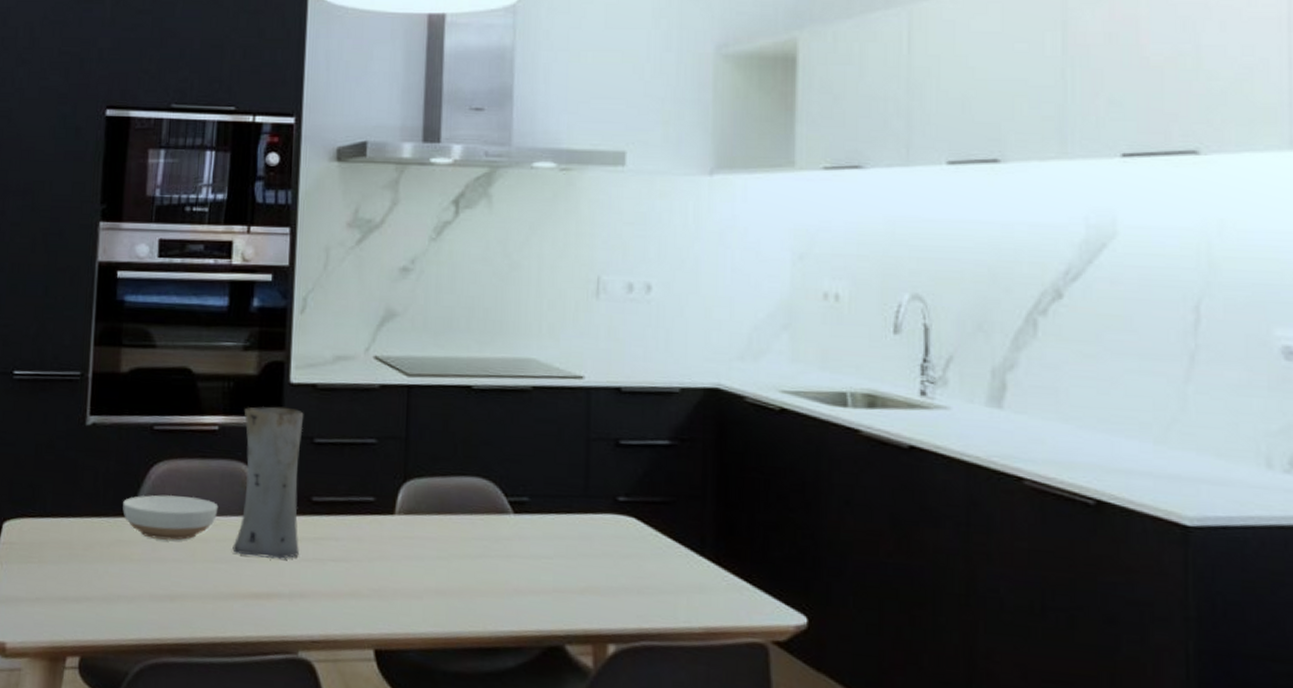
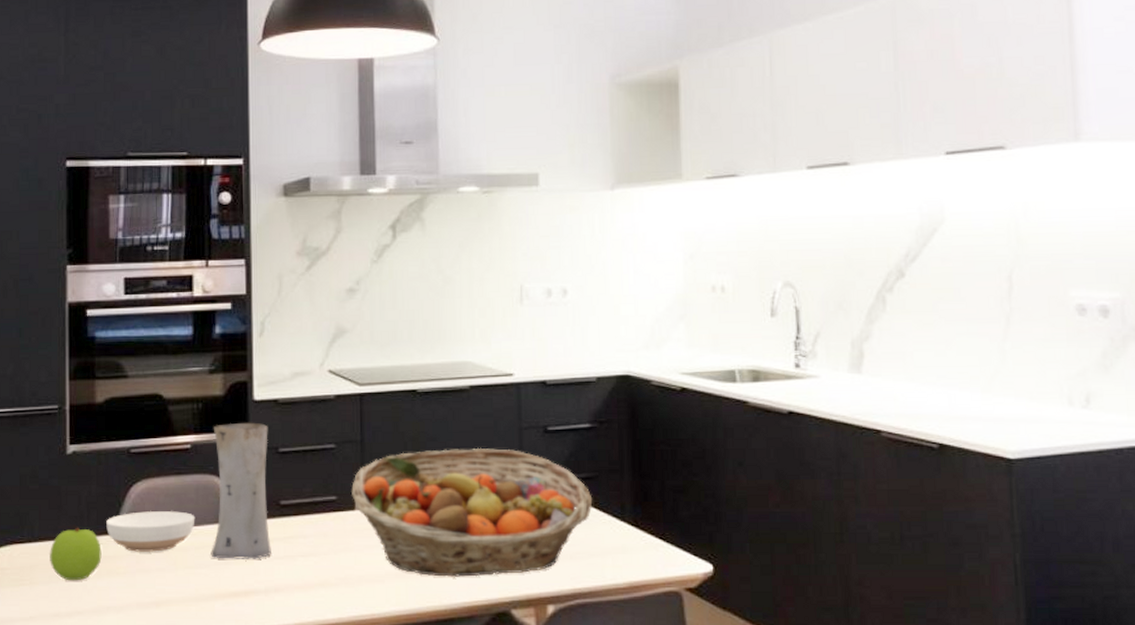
apple: none [61,506,116,564] -> present [50,528,102,581]
fruit basket: none [392,454,668,605] -> present [351,447,593,577]

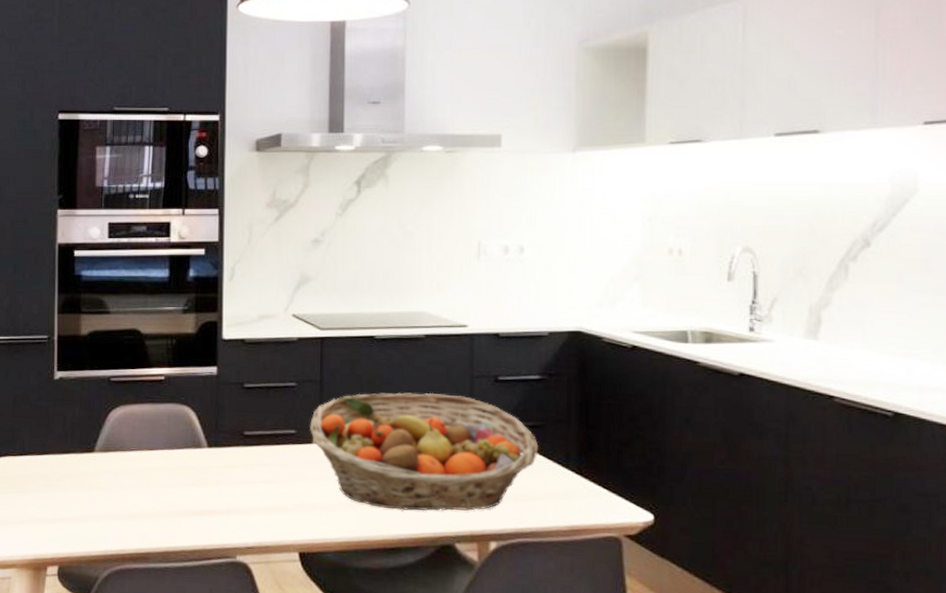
apple: present [50,528,102,581] -> none [38,445,83,492]
bowl: present [106,511,195,552] -> none [88,434,167,471]
vase: present [211,422,271,559] -> none [180,358,235,483]

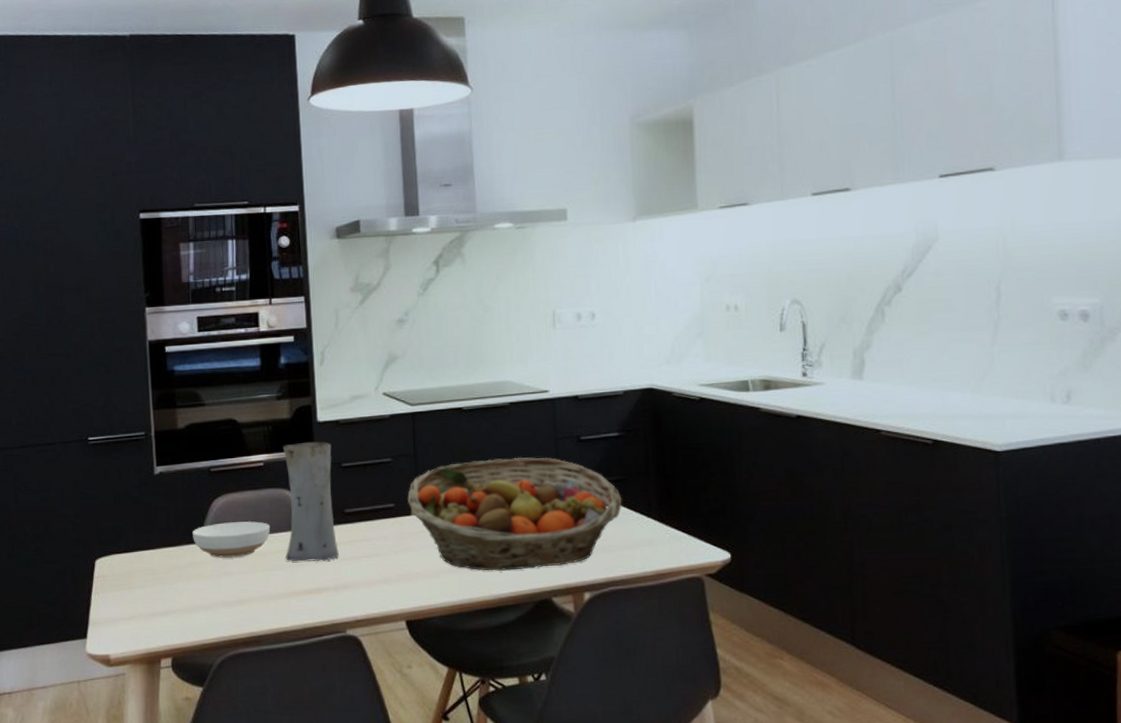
bowl: none [88,434,167,471] -> present [192,521,271,558]
vase: none [180,358,235,483] -> present [283,441,339,562]

